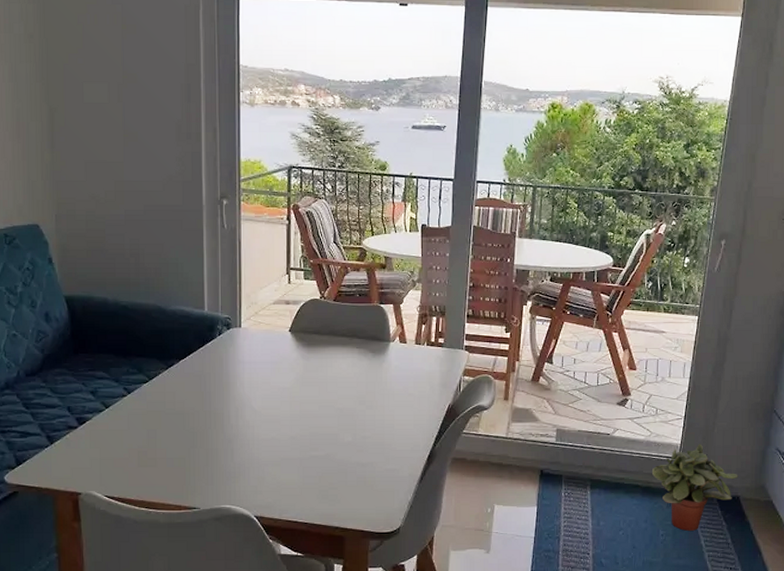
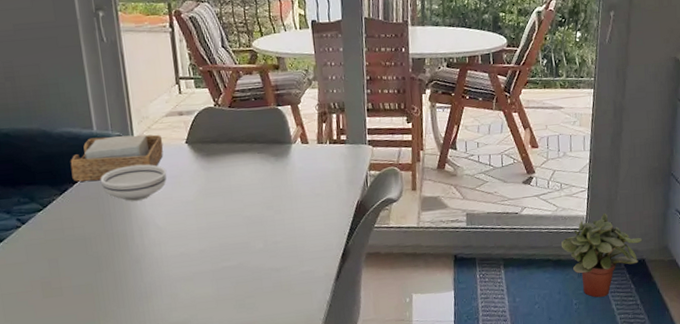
napkin holder: none [179,318,268,359] -> present [70,134,164,182]
bowl: none [206,347,268,382] -> present [101,164,167,201]

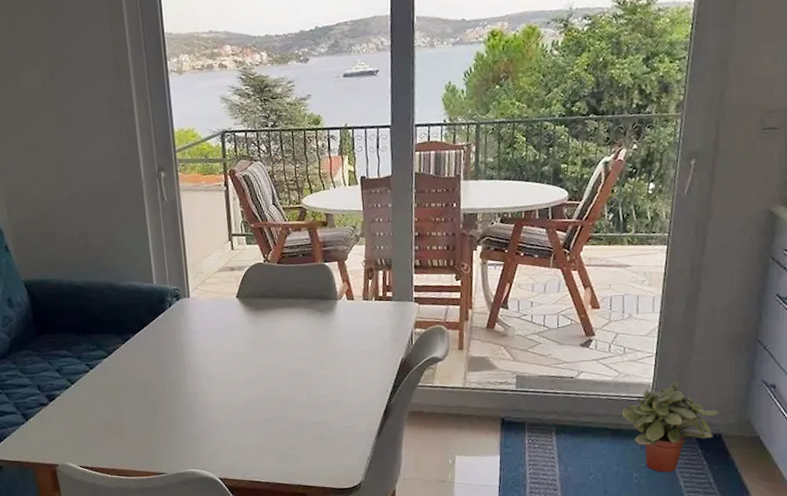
napkin holder: present [70,134,164,182] -> none [132,288,216,332]
bowl: present [101,164,167,201] -> none [159,316,218,351]

